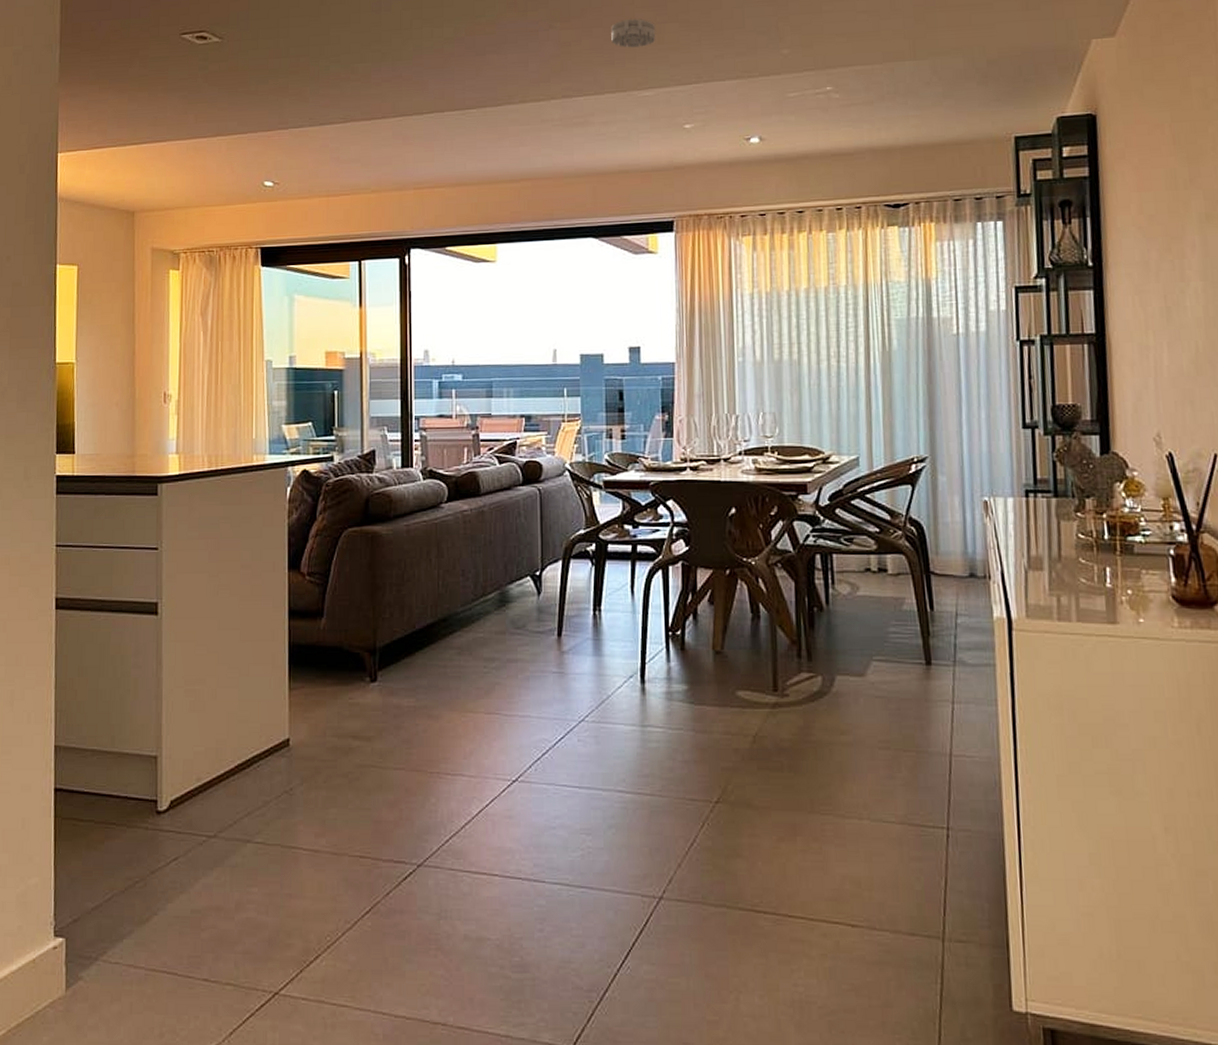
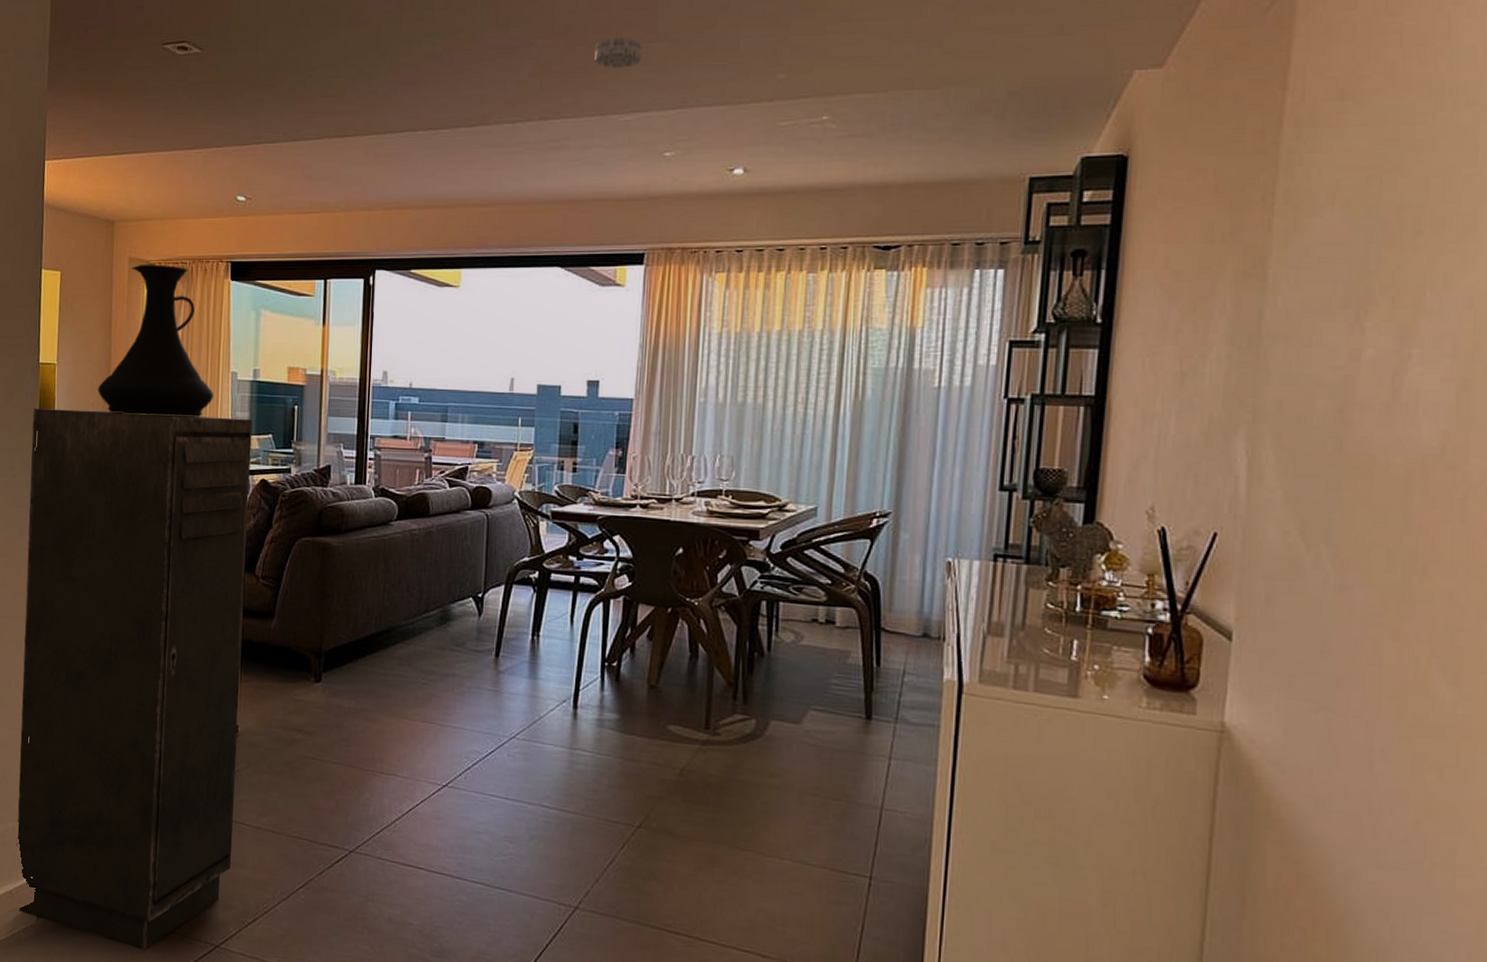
storage cabinet: none [40,407,291,1010] -> present [16,408,253,951]
vase: none [121,253,249,412] -> present [97,264,214,418]

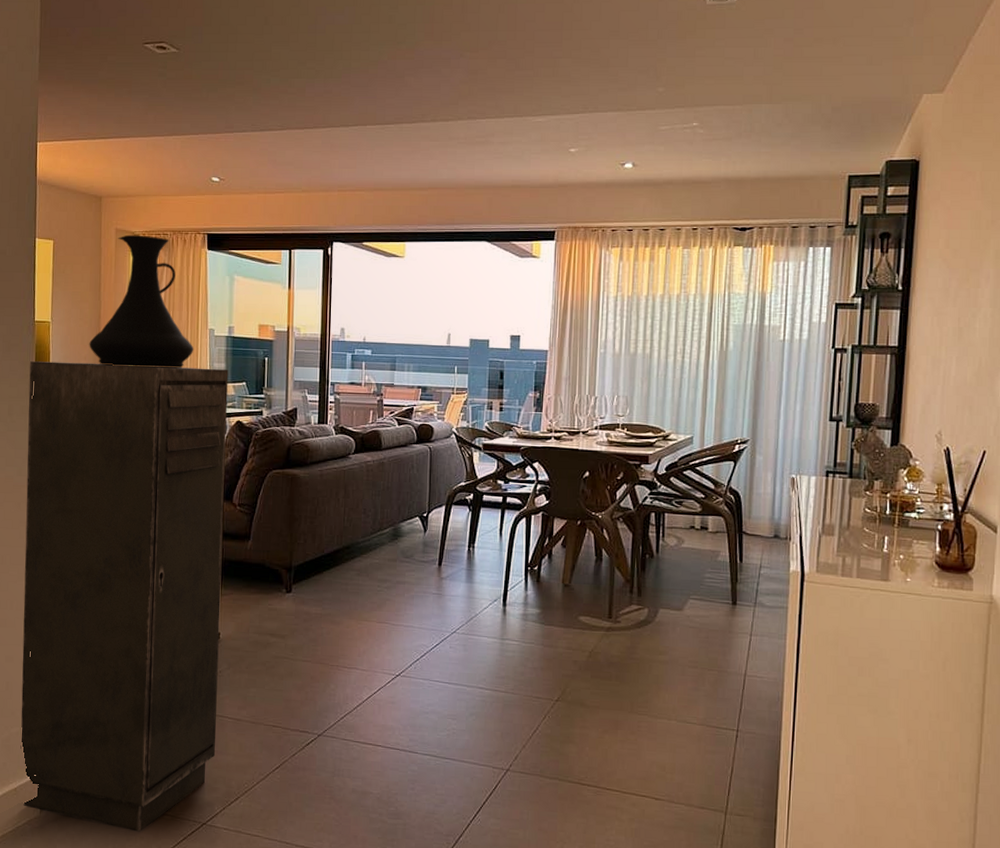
smoke detector: present [594,36,643,68] -> none [513,52,552,78]

